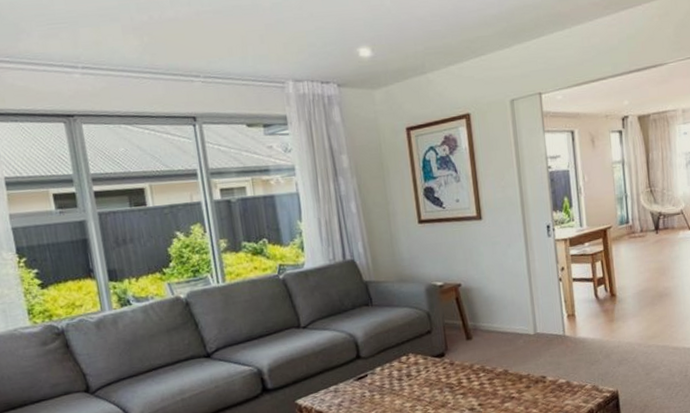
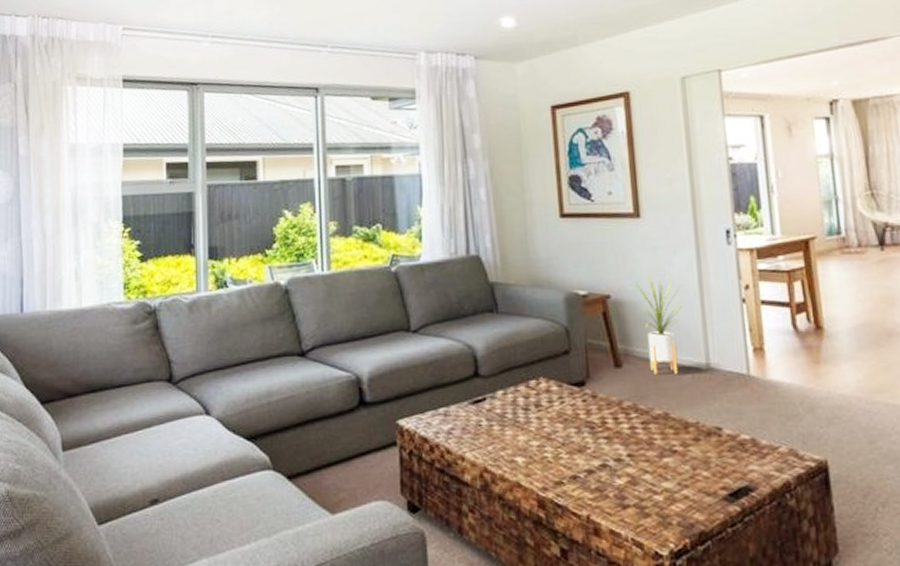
house plant: none [479,265,516,342] -> present [634,274,682,375]

